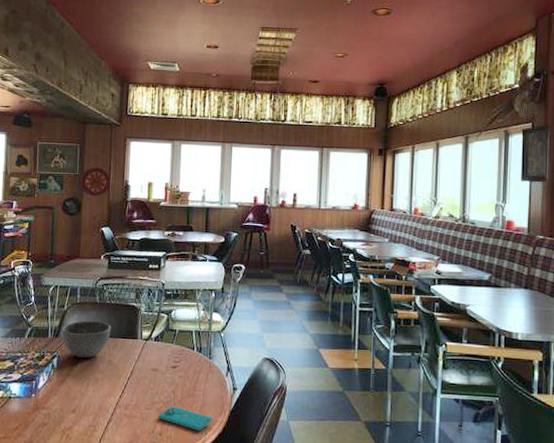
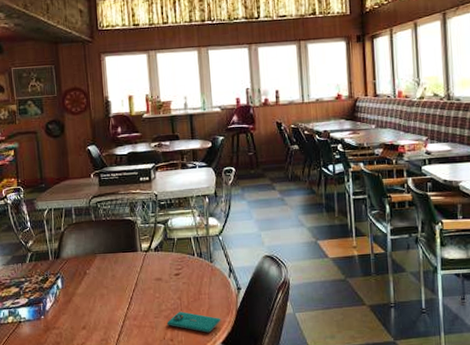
bowl: present [61,321,111,358] -> none [61,239,111,276]

